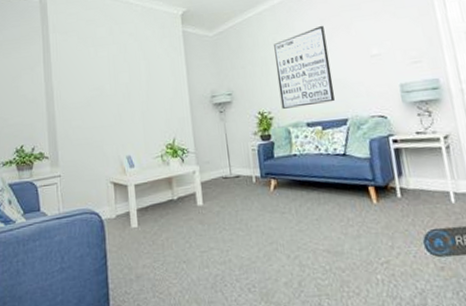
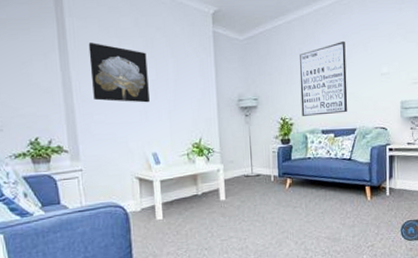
wall art: none [68,53,123,107] -> present [88,43,150,103]

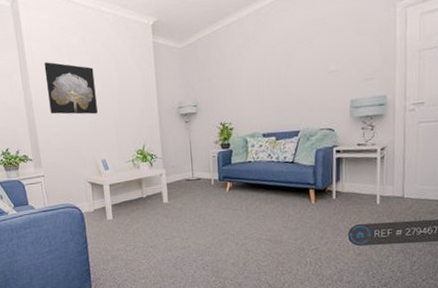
wall art: present [299,40,348,116] -> none [238,39,291,120]

